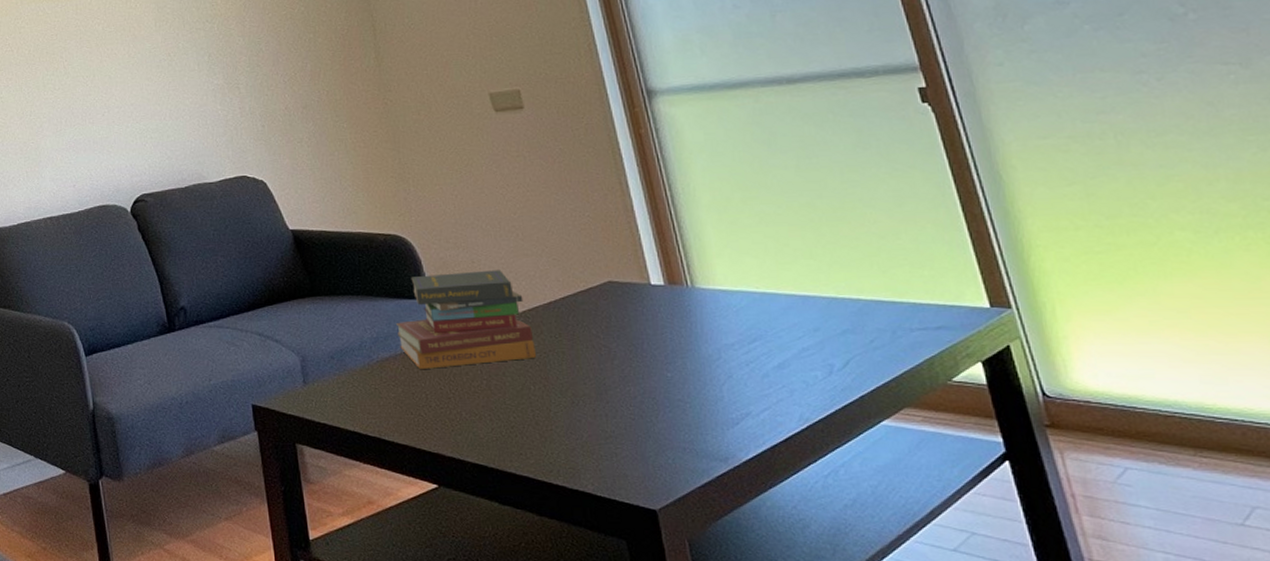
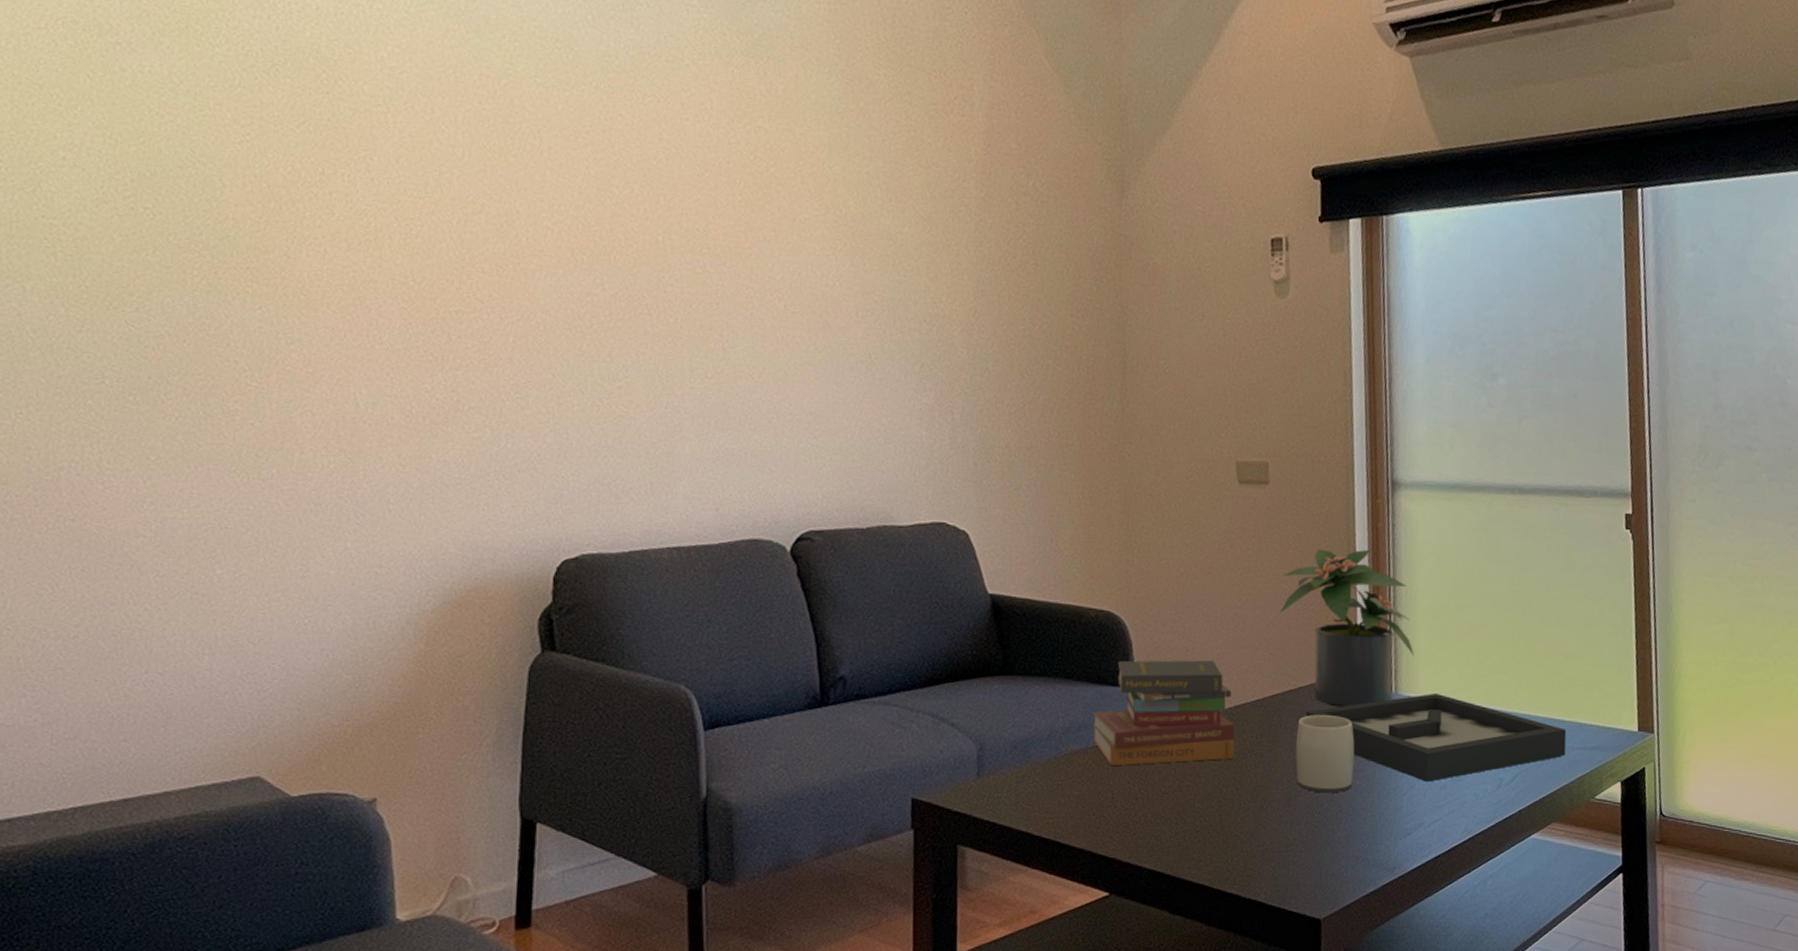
potted plant: none [553,154,704,304] -> present [1280,549,1414,707]
mug: none [594,312,664,386] -> present [1295,715,1355,793]
decorative tray: none [600,283,904,371] -> present [1305,692,1567,782]

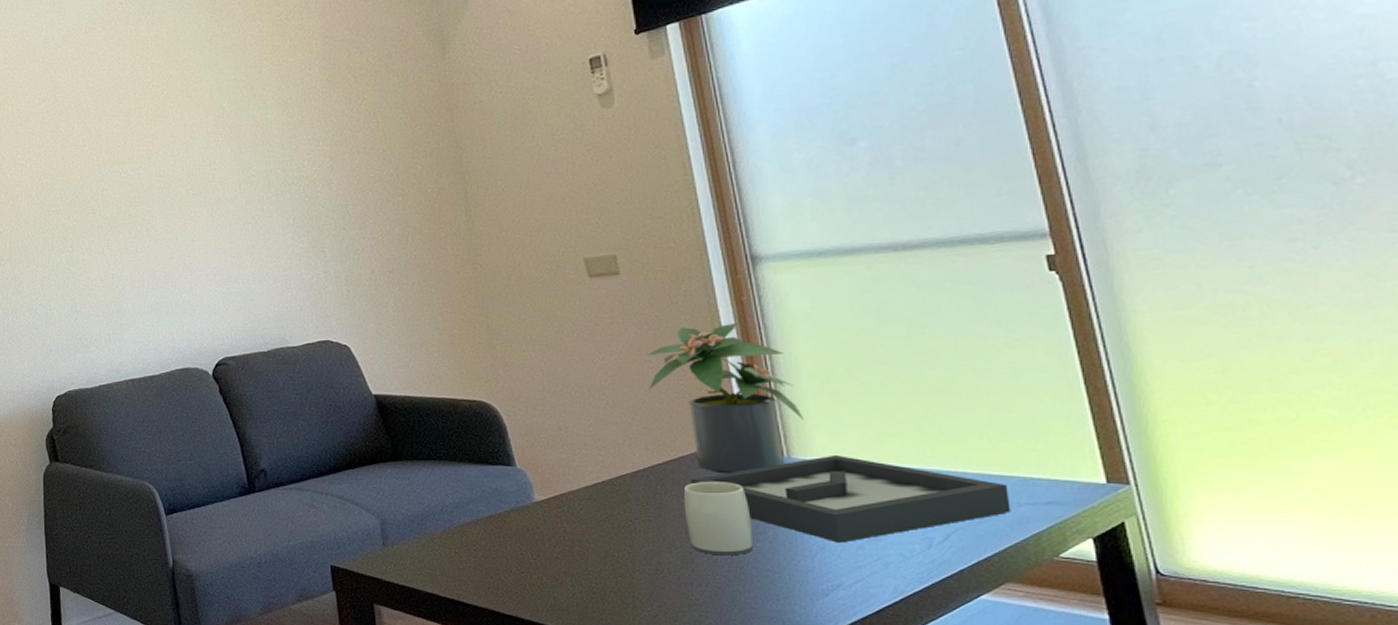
books: present [1092,660,1236,766] -> none [478,437,623,534]

